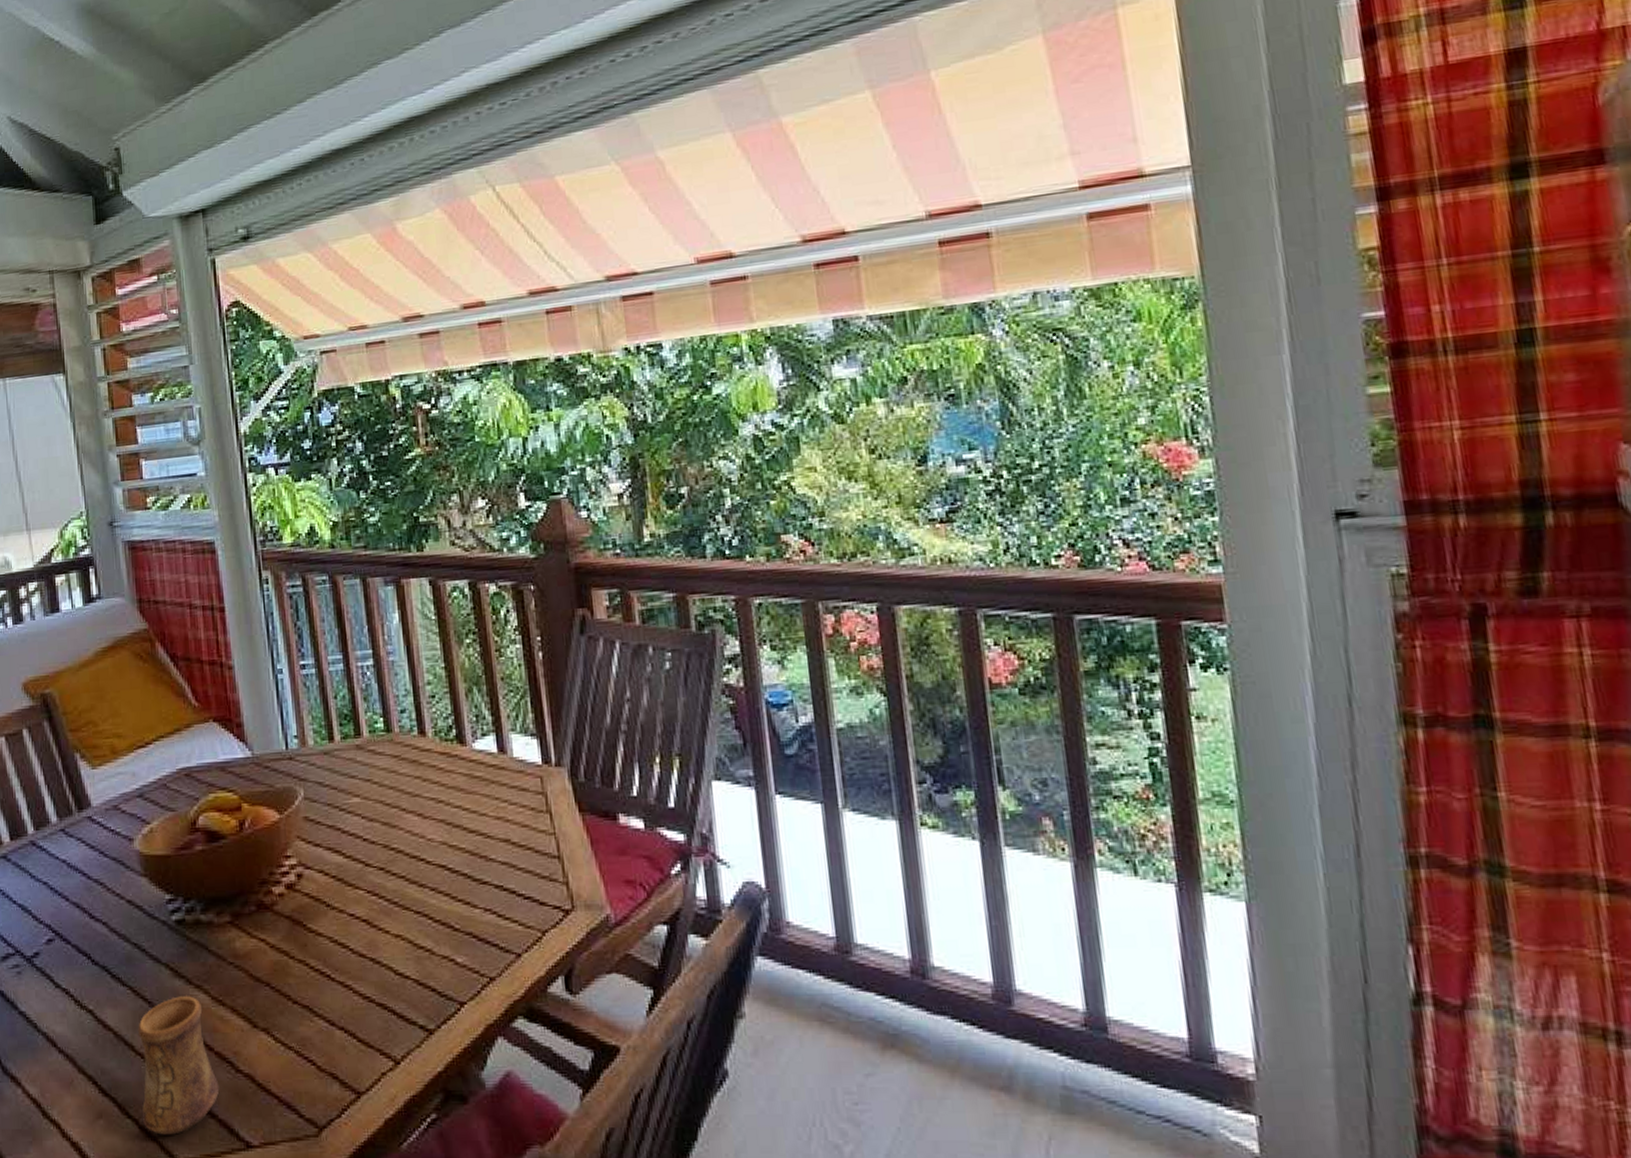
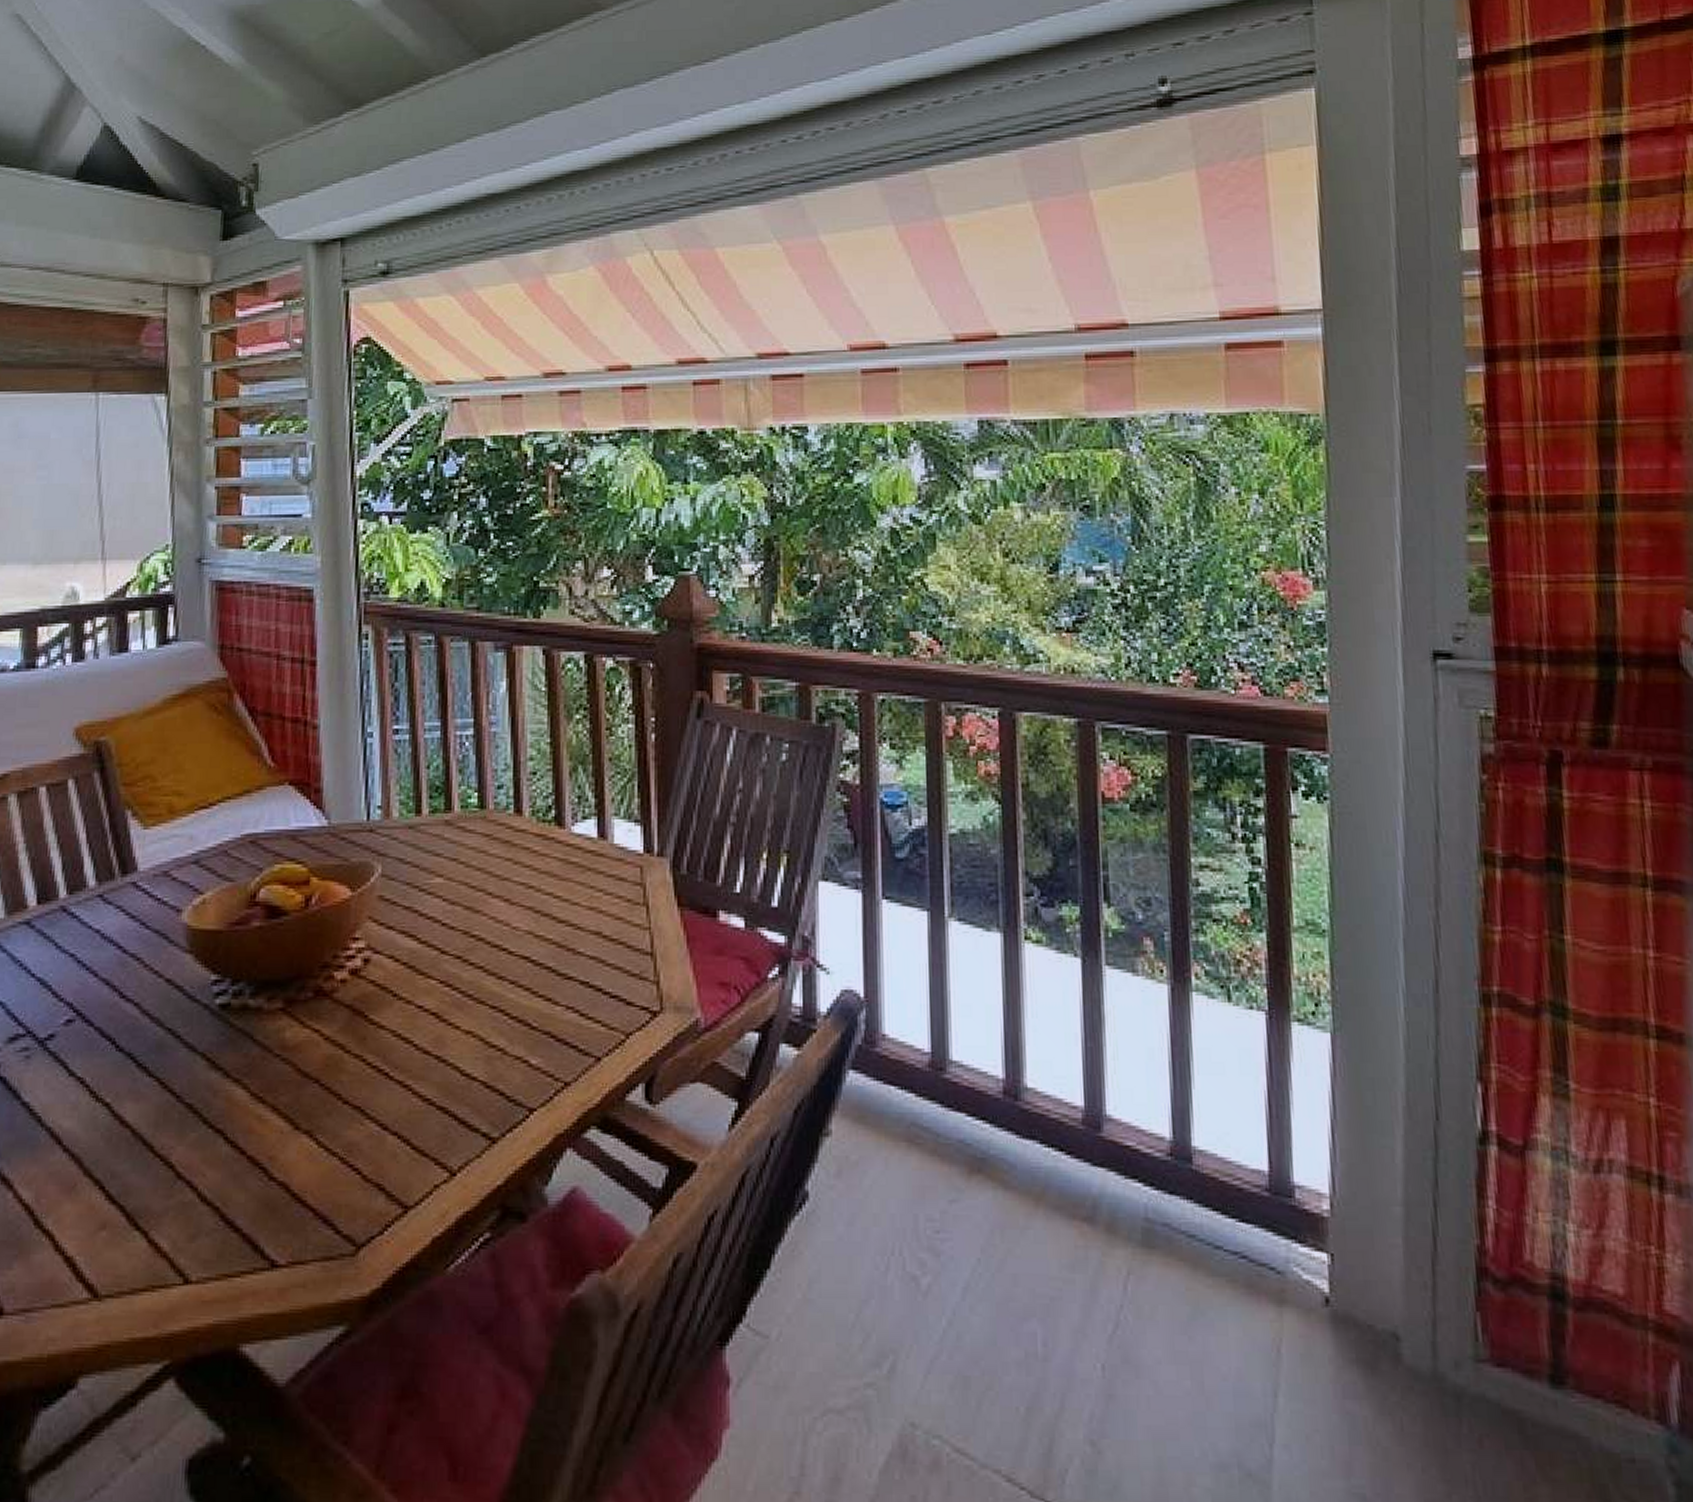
cup: present [137,995,220,1135] -> none [152,1089,248,1251]

